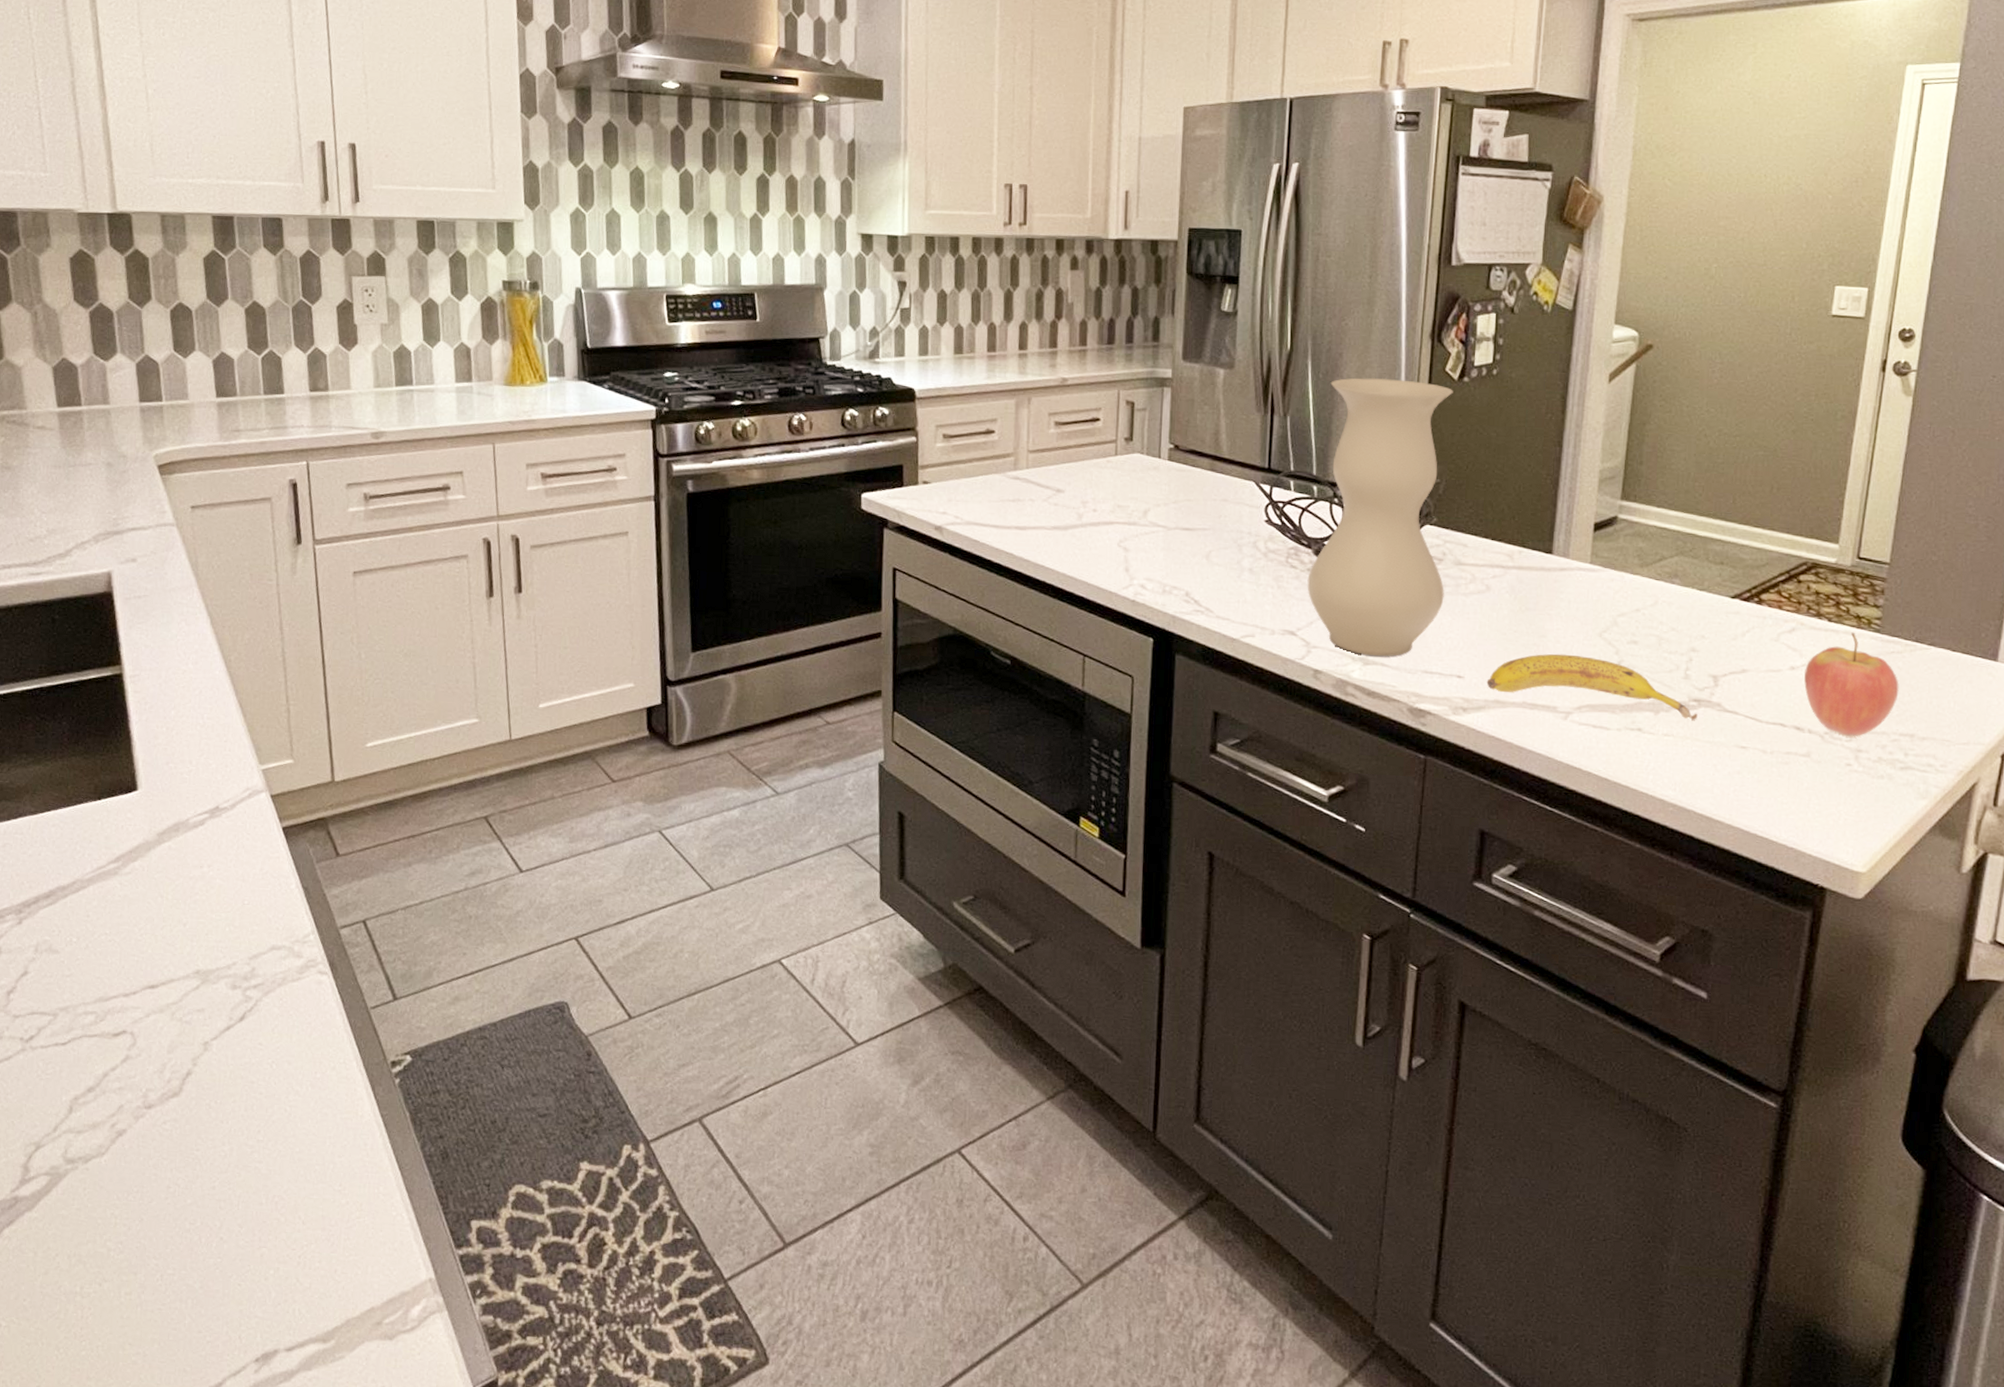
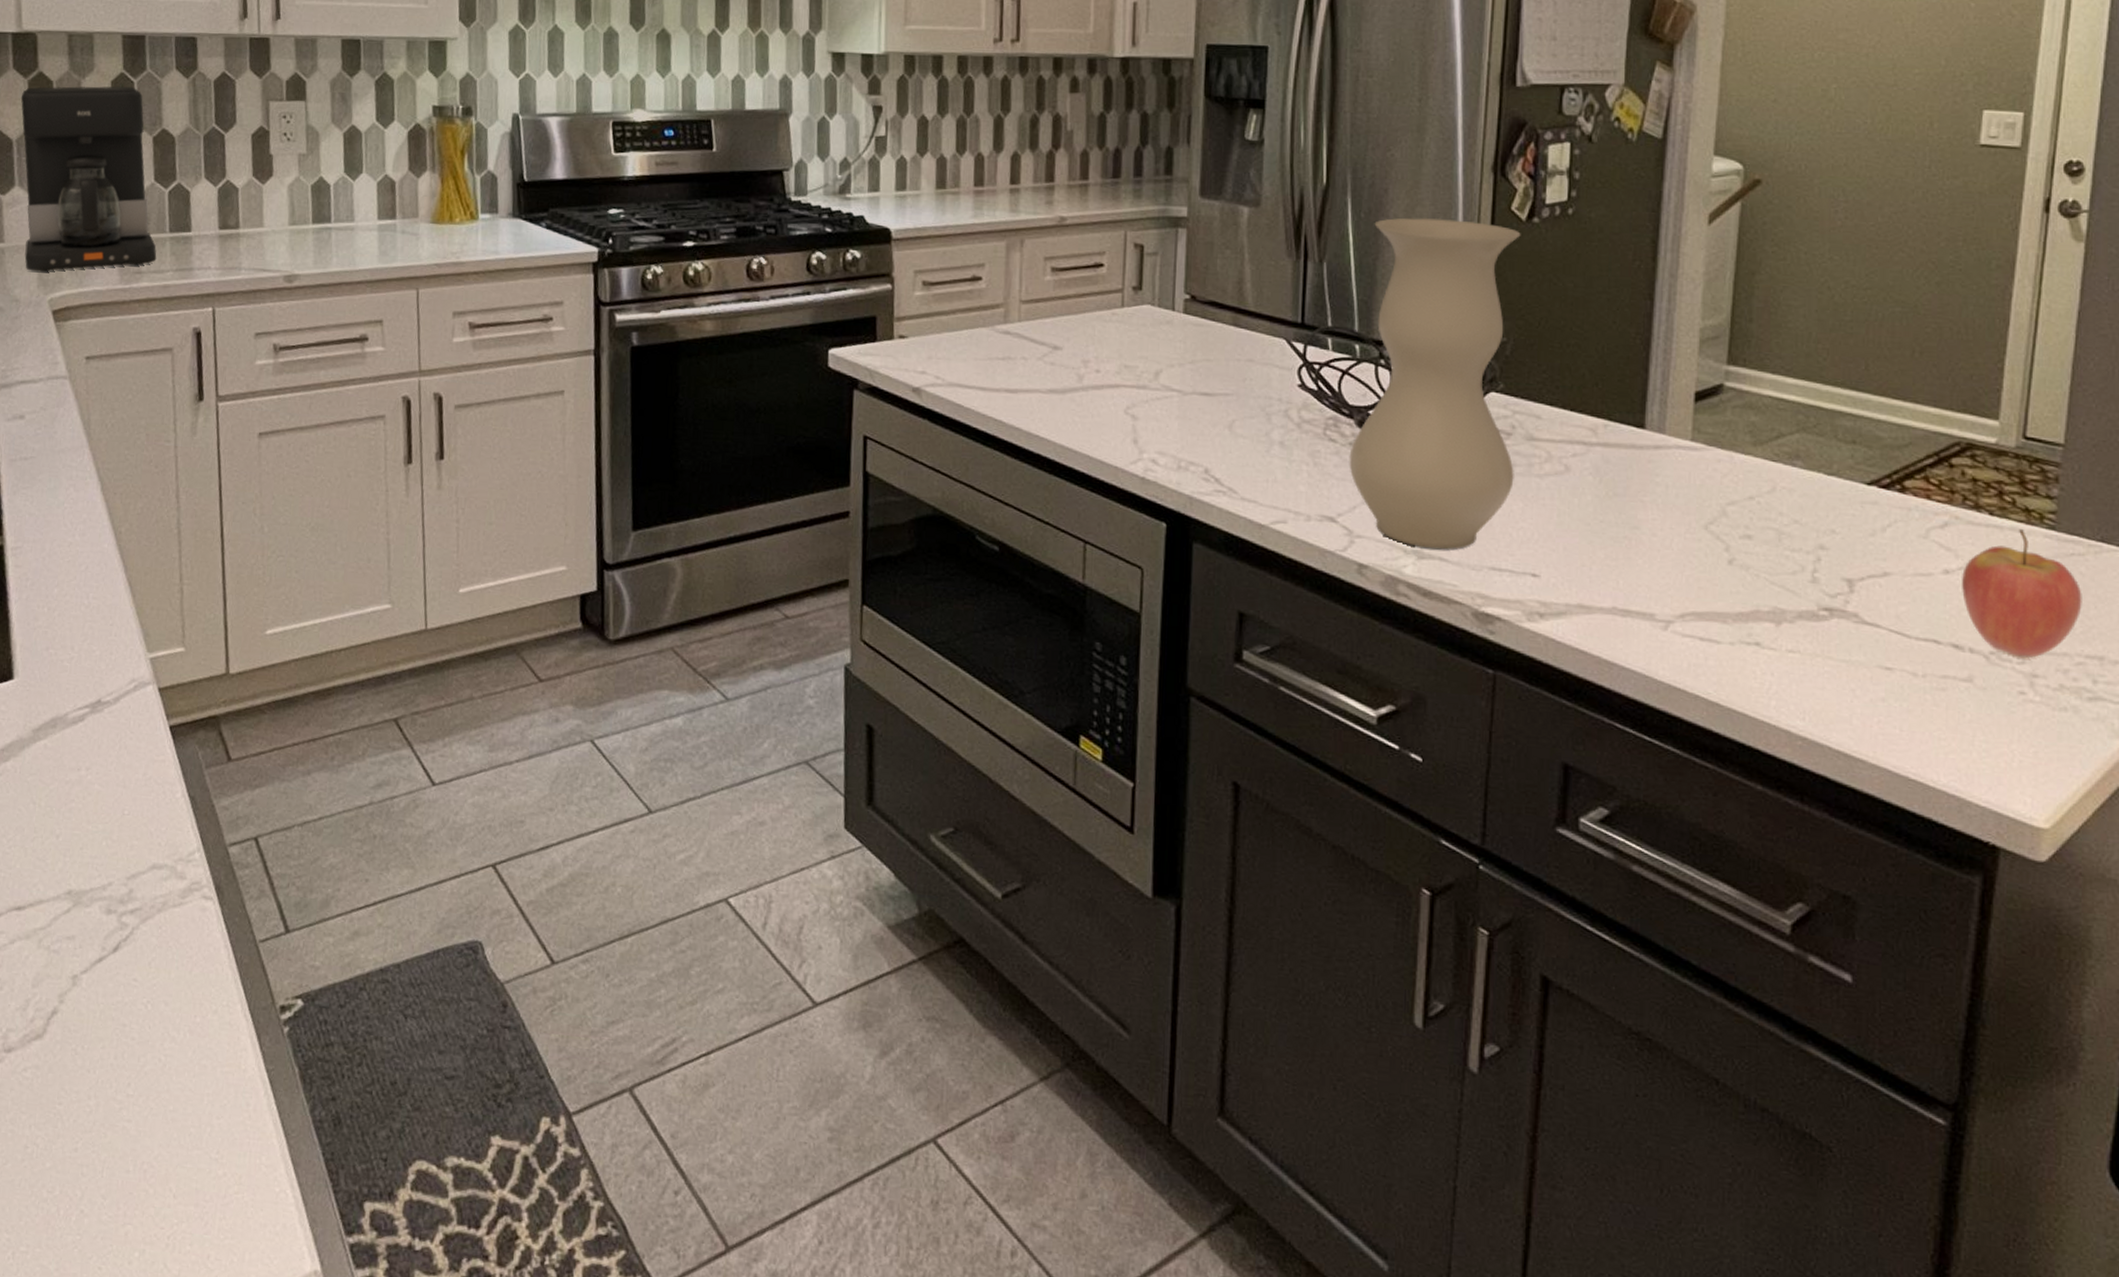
coffee maker: none [119,262,253,431] -> present [20,86,157,272]
fruit: present [1486,654,1698,720] -> none [1567,549,1830,634]

